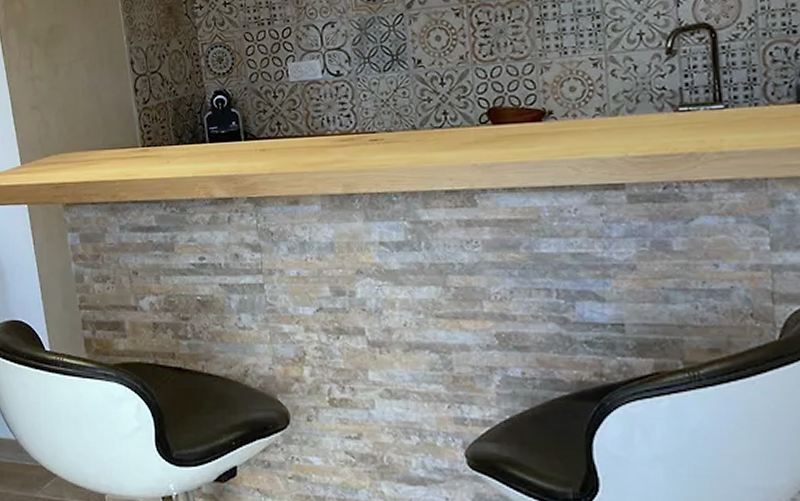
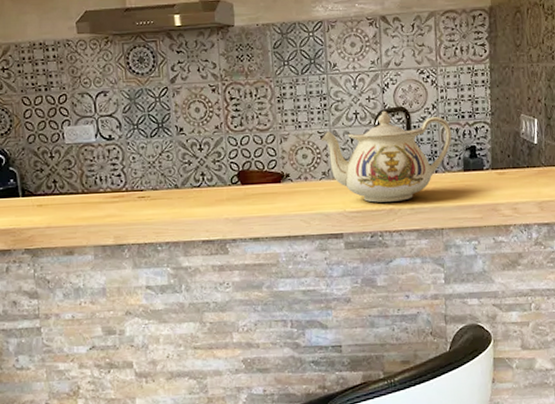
teapot: none [593,28,779,145] -> present [320,110,452,203]

